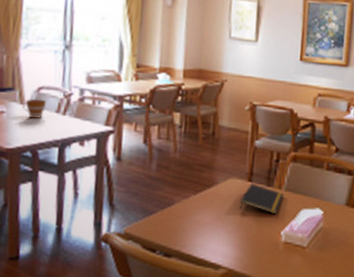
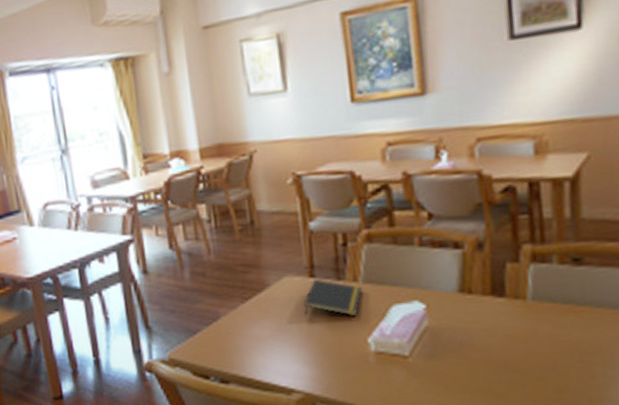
cup: present [22,98,46,118] -> none [32,216,56,240]

